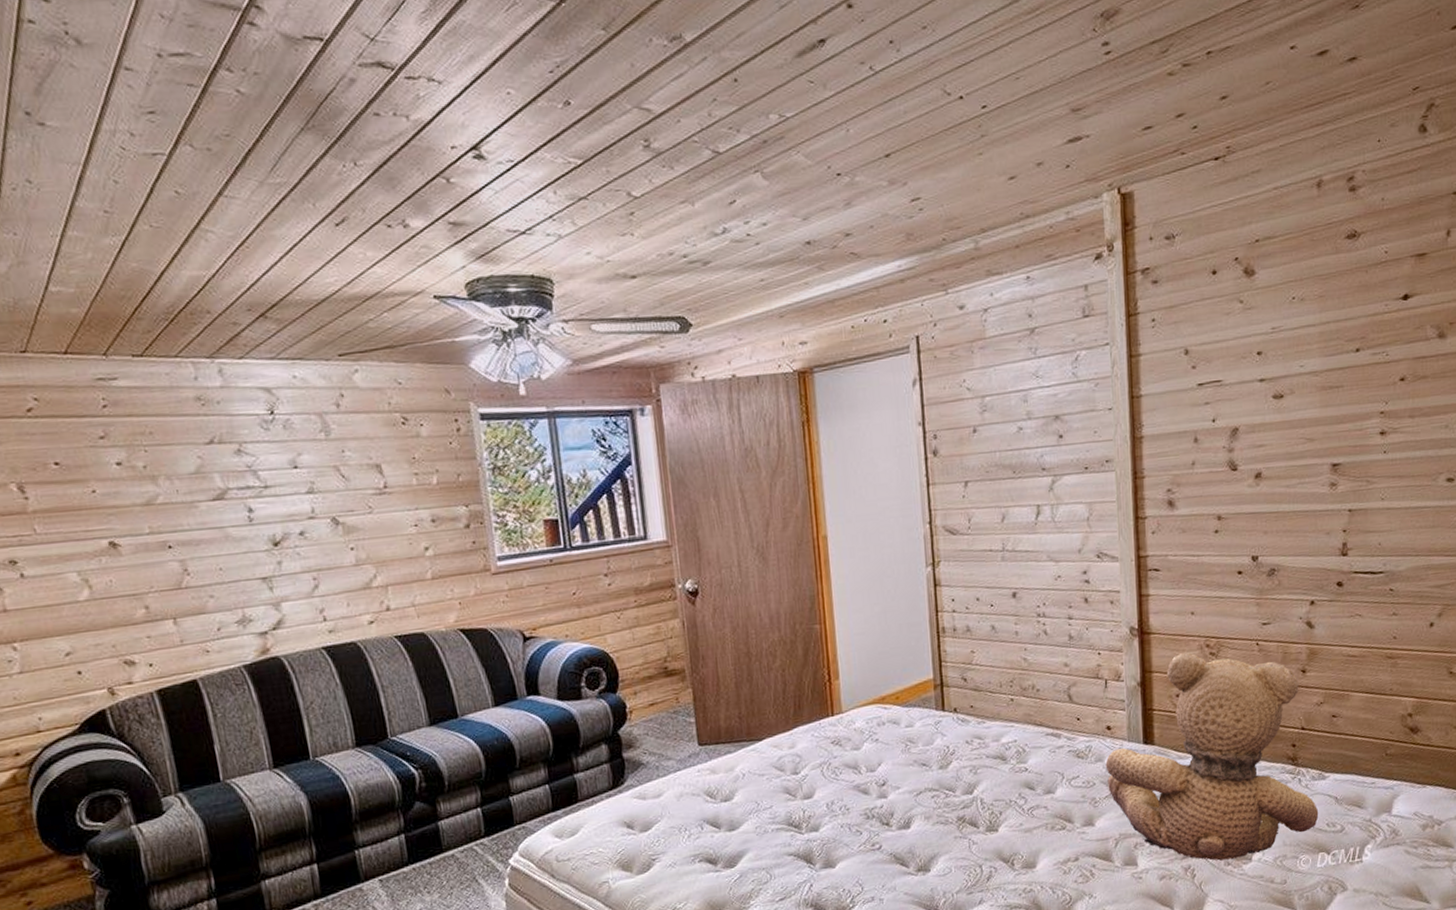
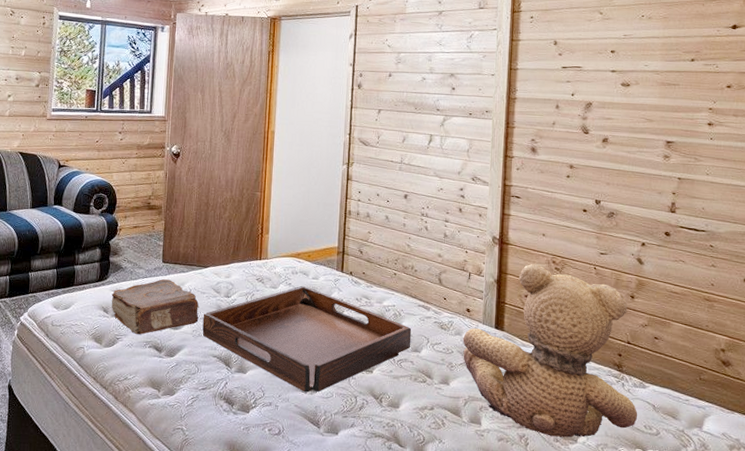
book: none [634,766,761,849] -> present [111,279,199,335]
serving tray: none [766,738,1042,875] -> present [202,285,412,392]

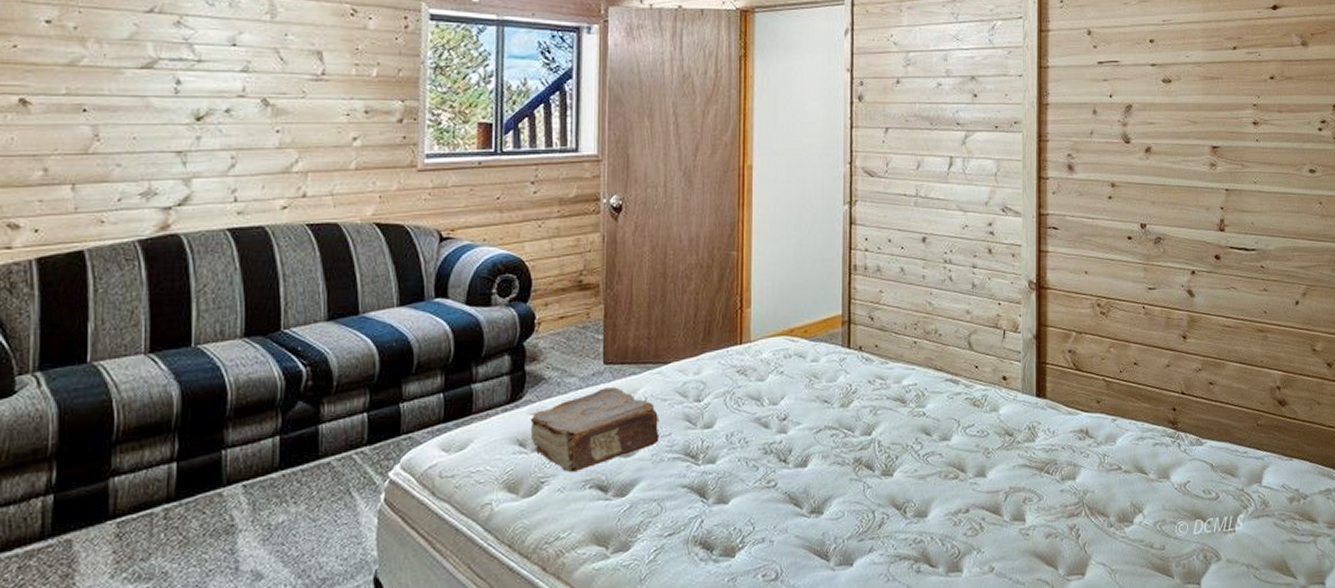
serving tray: present [202,285,412,392] -> none [665,372,939,516]
teddy bear: present [463,264,638,438] -> none [1000,310,1196,522]

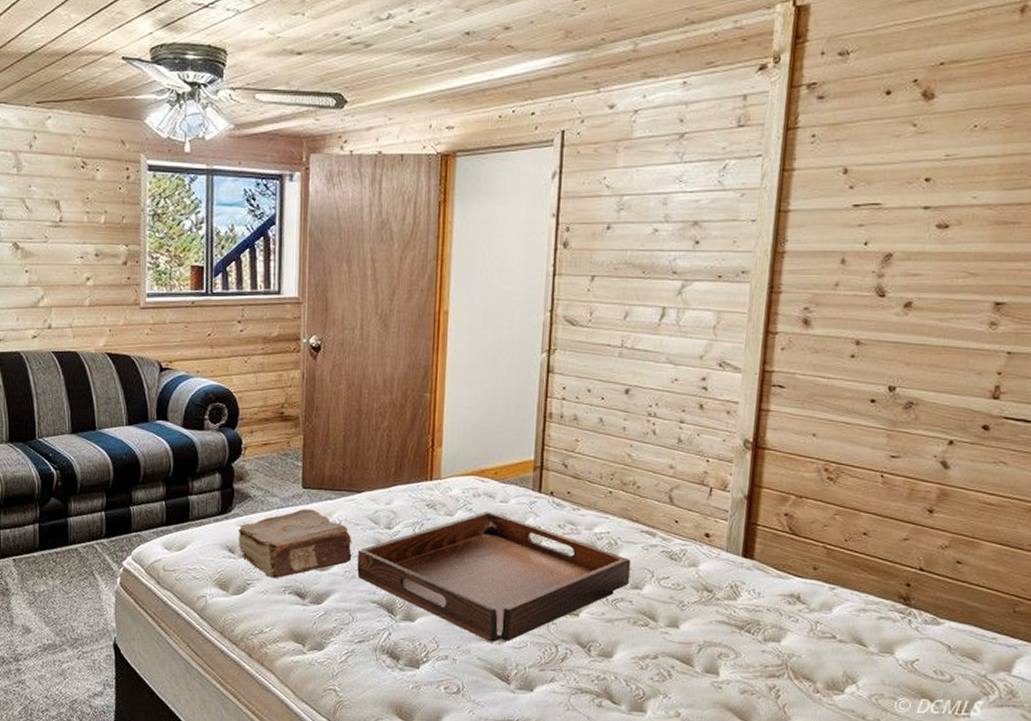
serving tray: none [665,372,939,516] -> present [357,511,631,642]

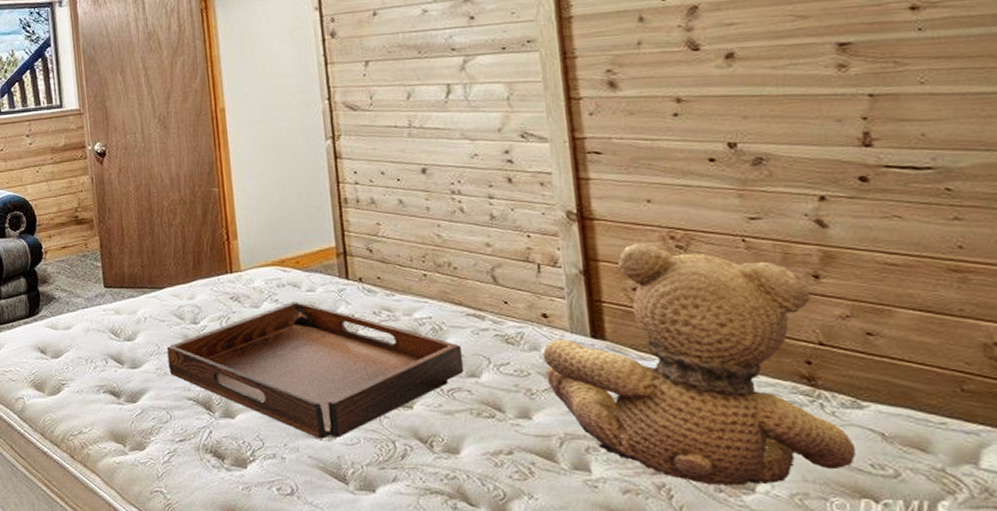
book: present [238,509,352,578] -> none [47,308,162,377]
teddy bear: none [698,473,927,688] -> present [542,243,857,486]

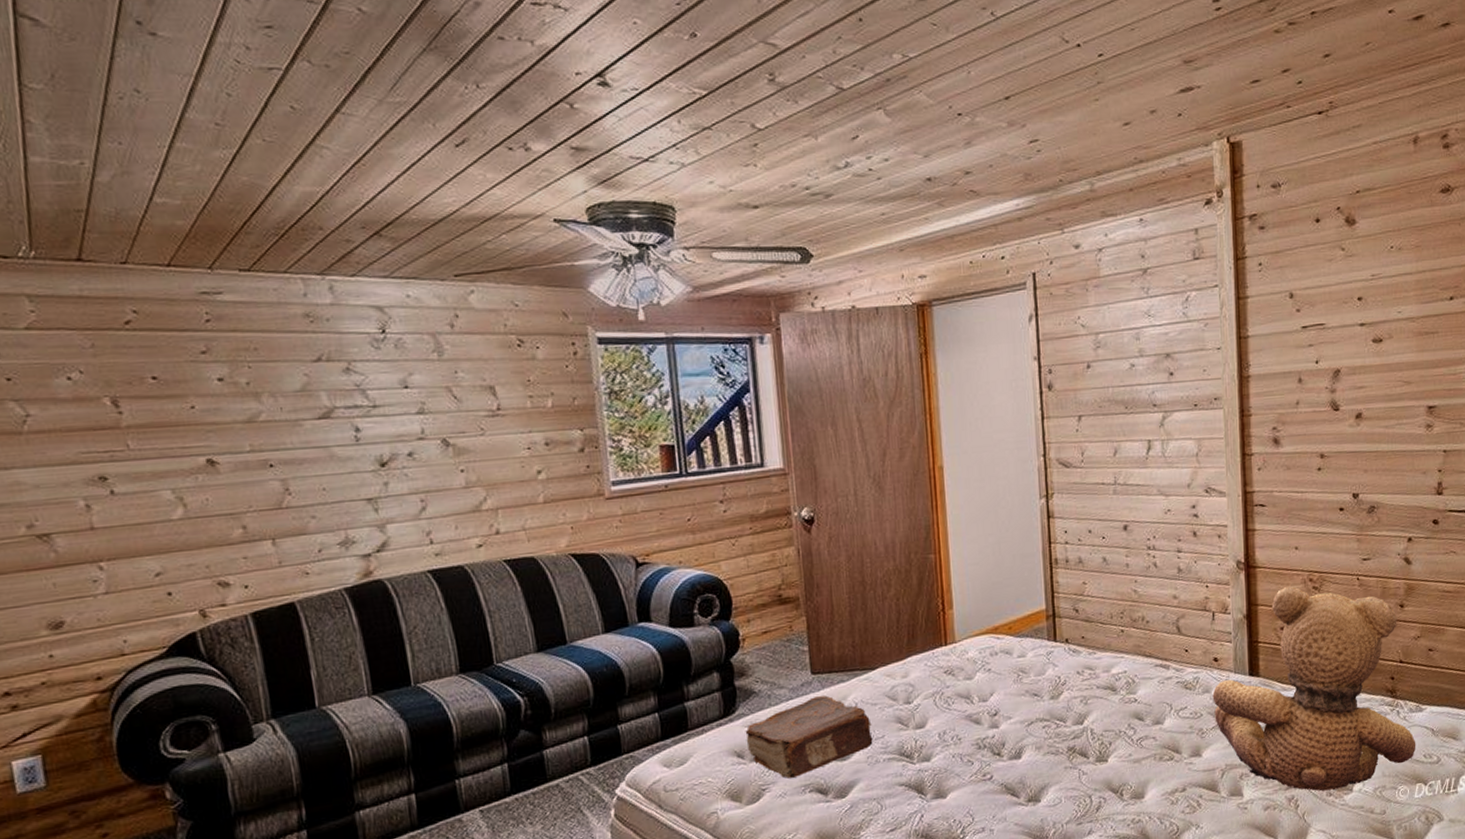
book: none [47,308,162,377] -> present [745,695,873,779]
serving tray: present [166,301,465,439] -> none [878,668,1151,805]

